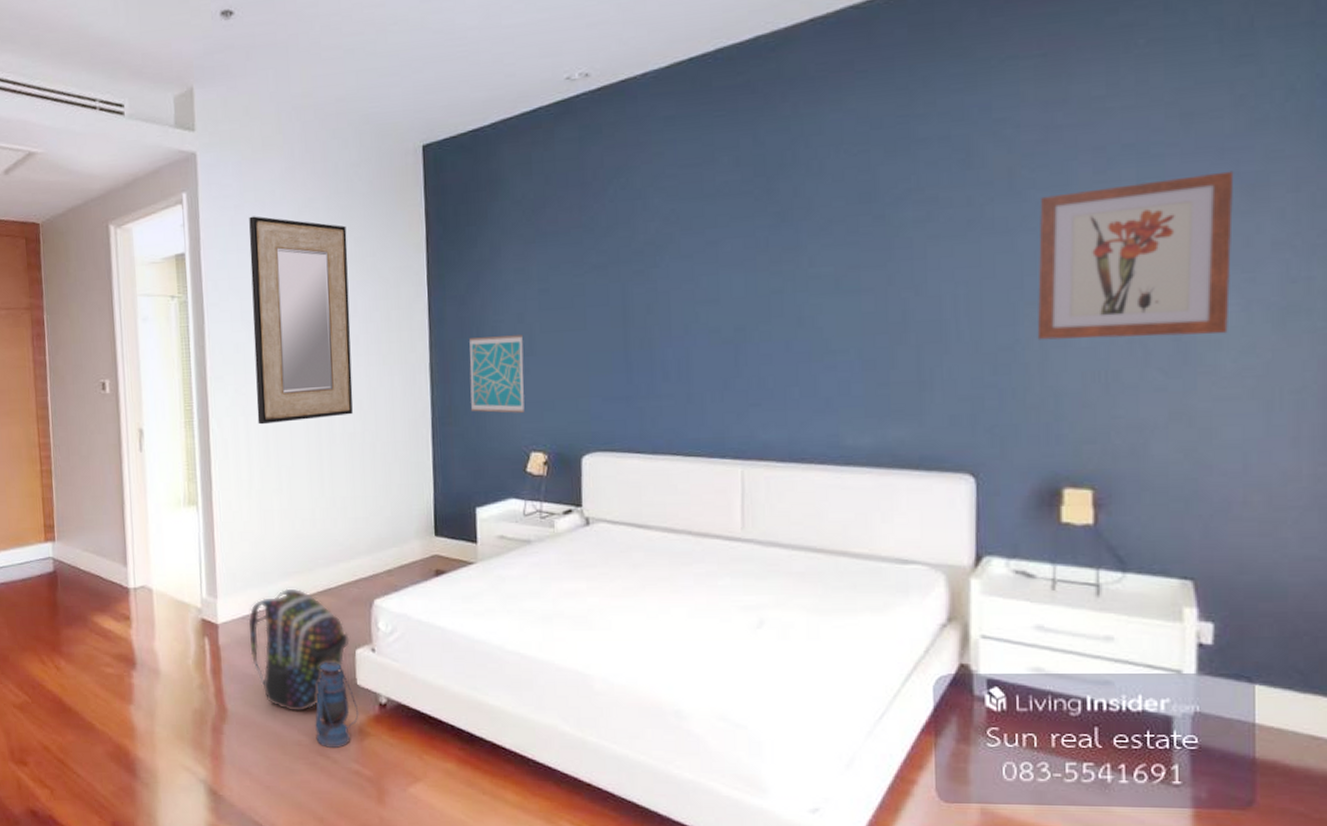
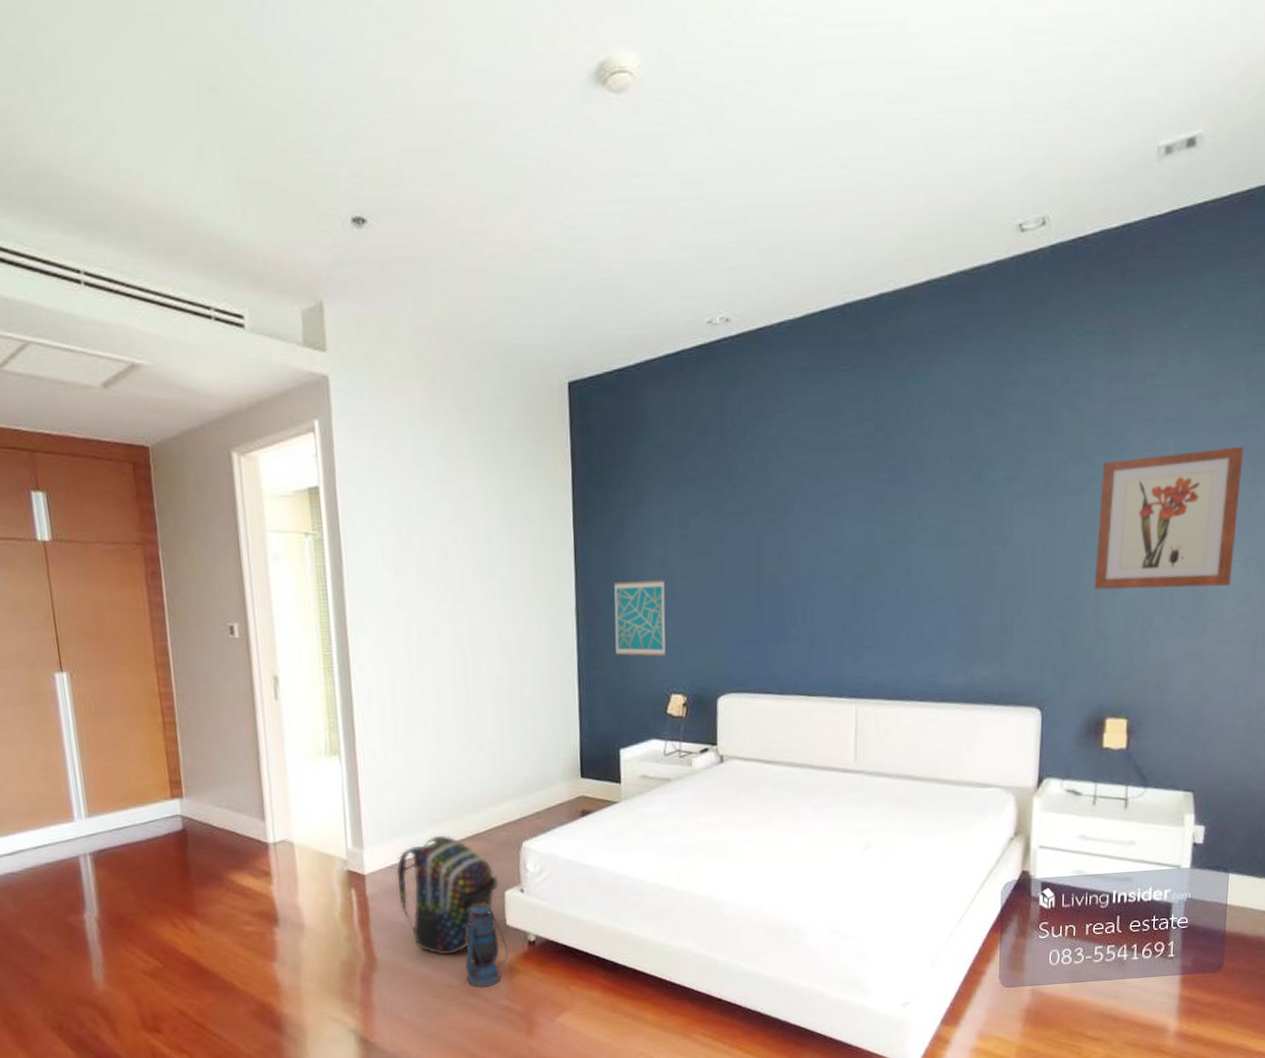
home mirror: present [249,216,353,425] -> none [388,449,500,670]

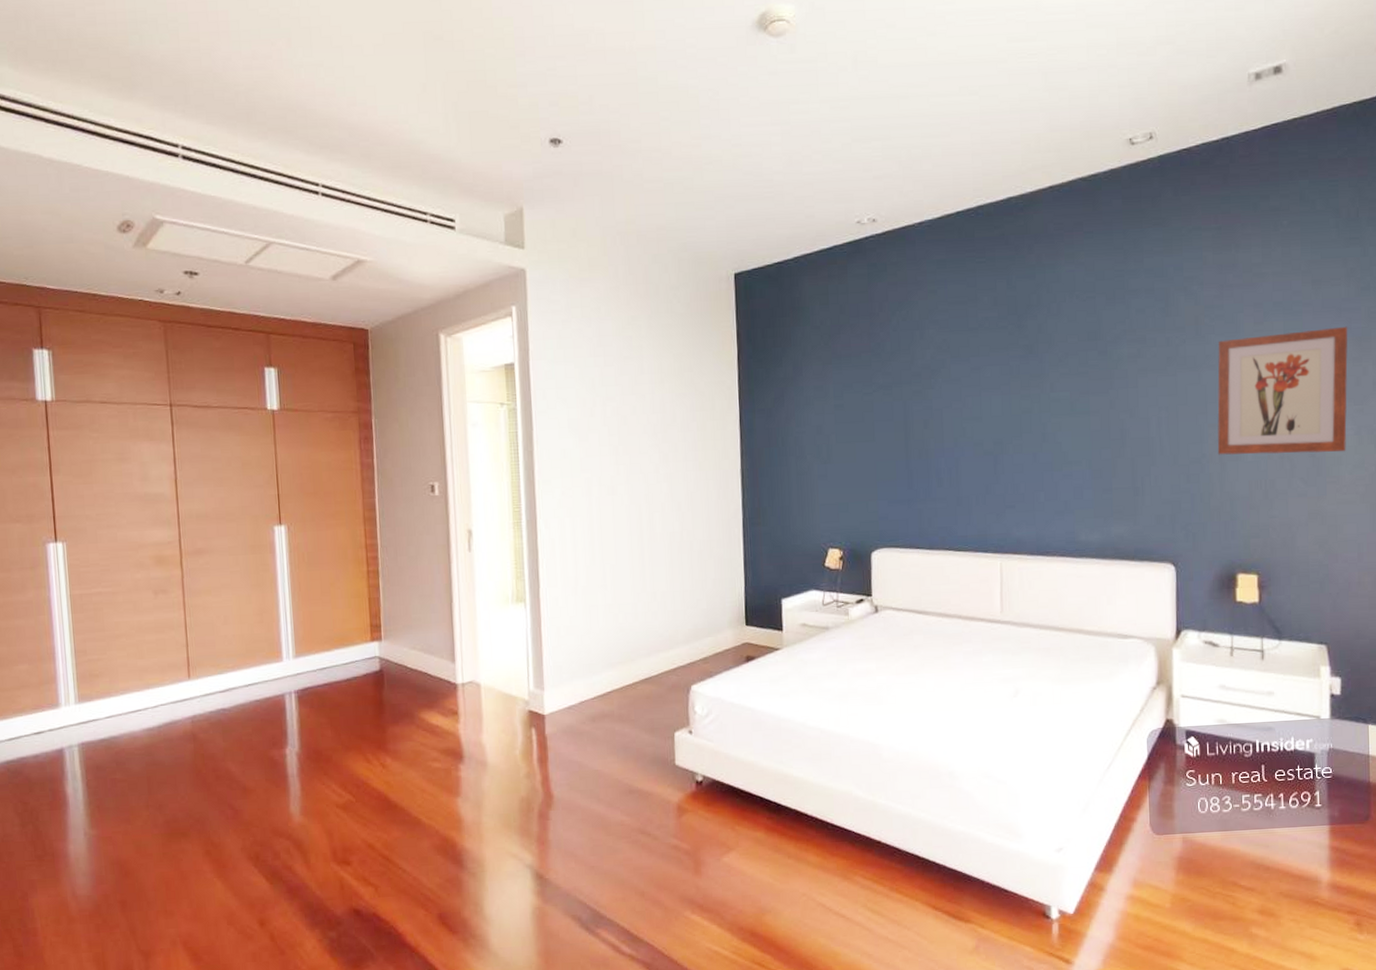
backpack: present [396,835,499,955] -> none [574,678,669,794]
lantern: present [465,904,509,987] -> none [637,745,678,826]
wall art: present [614,580,666,657] -> none [776,445,823,514]

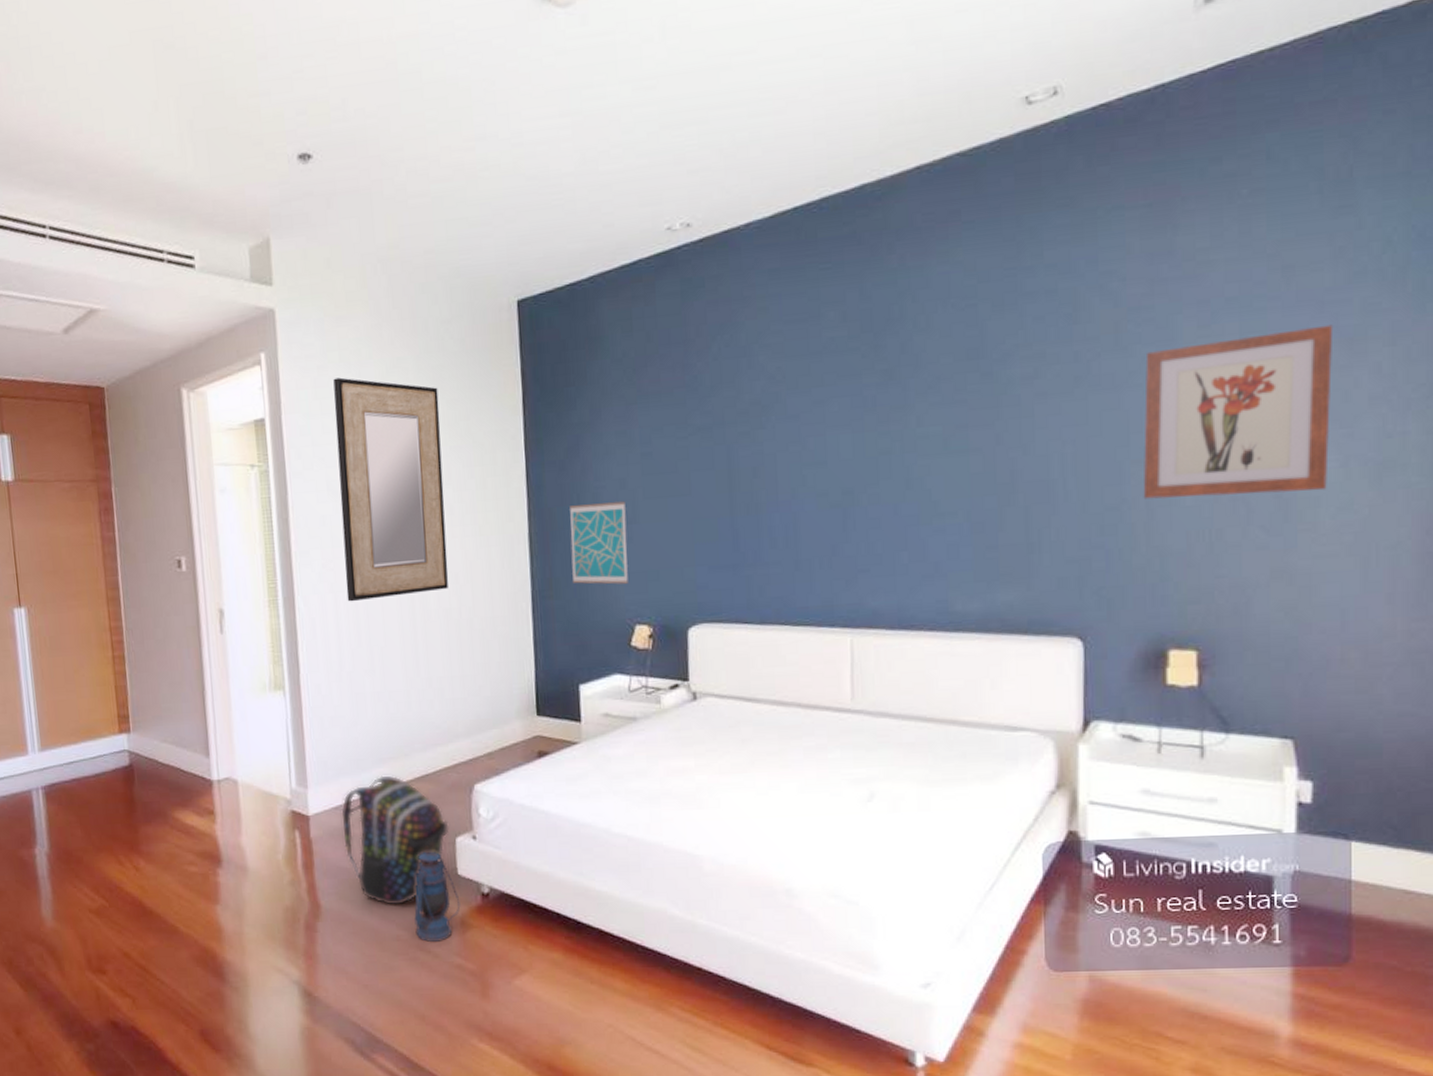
backpack: none [574,678,669,794] -> present [341,775,449,905]
home mirror: none [576,330,673,525] -> present [333,377,449,602]
lantern: none [637,745,678,826] -> present [414,851,461,942]
wall art: none [776,445,823,514] -> present [570,501,628,585]

